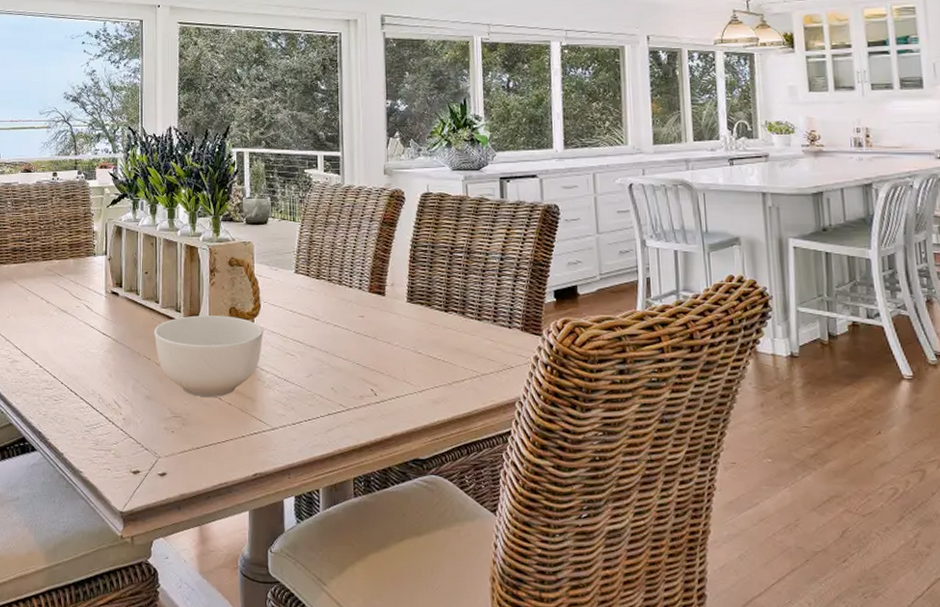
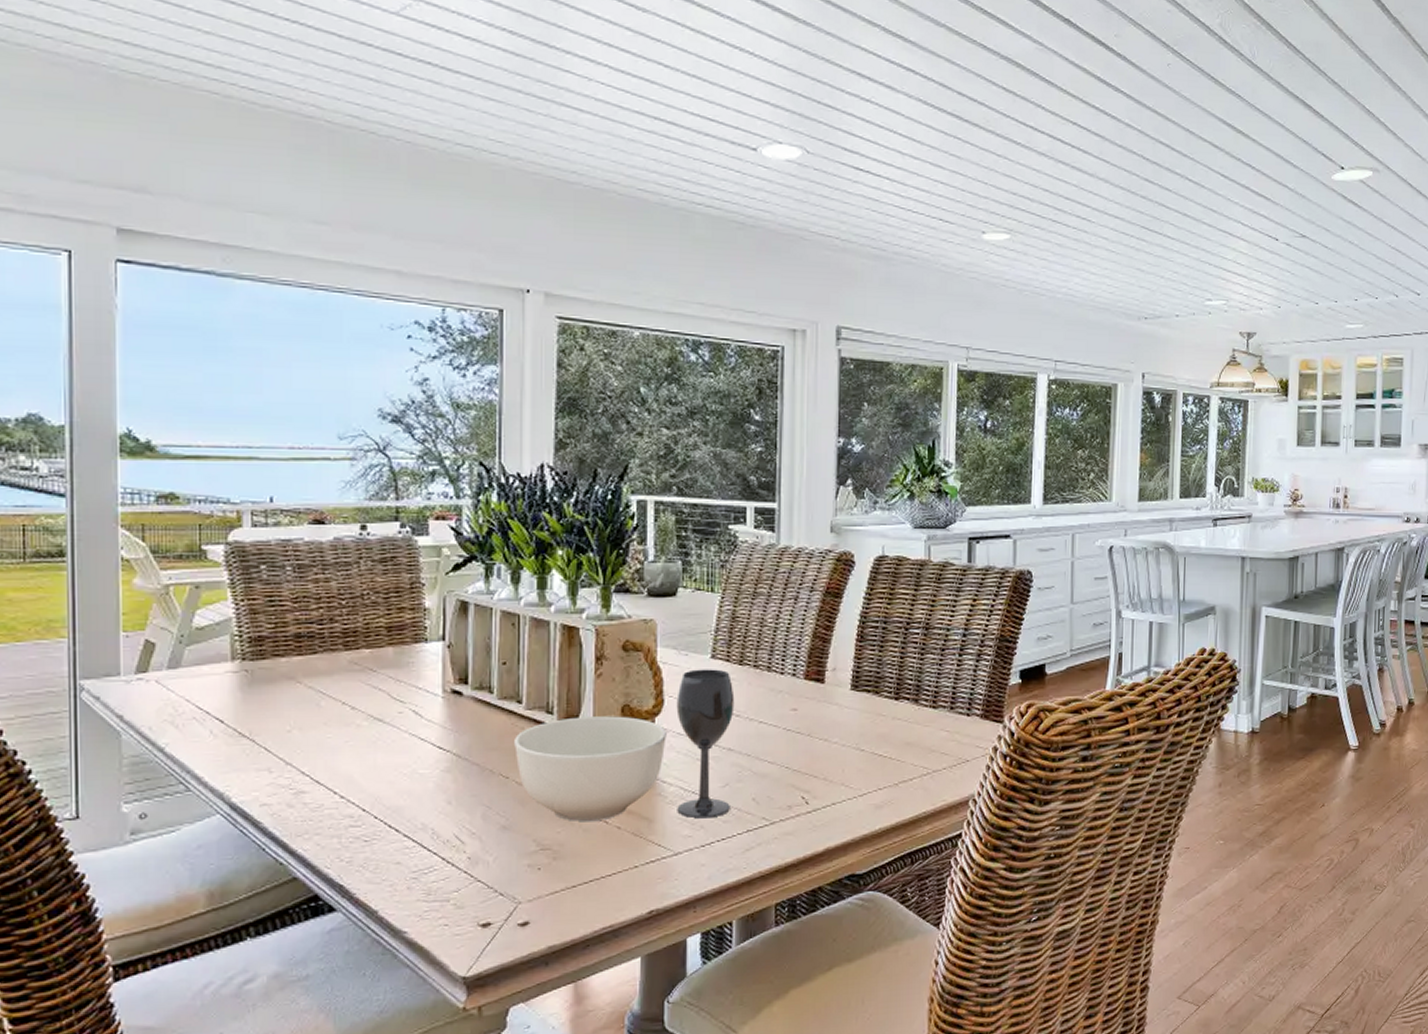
wine glass: none [270,281,314,402] -> present [676,669,735,819]

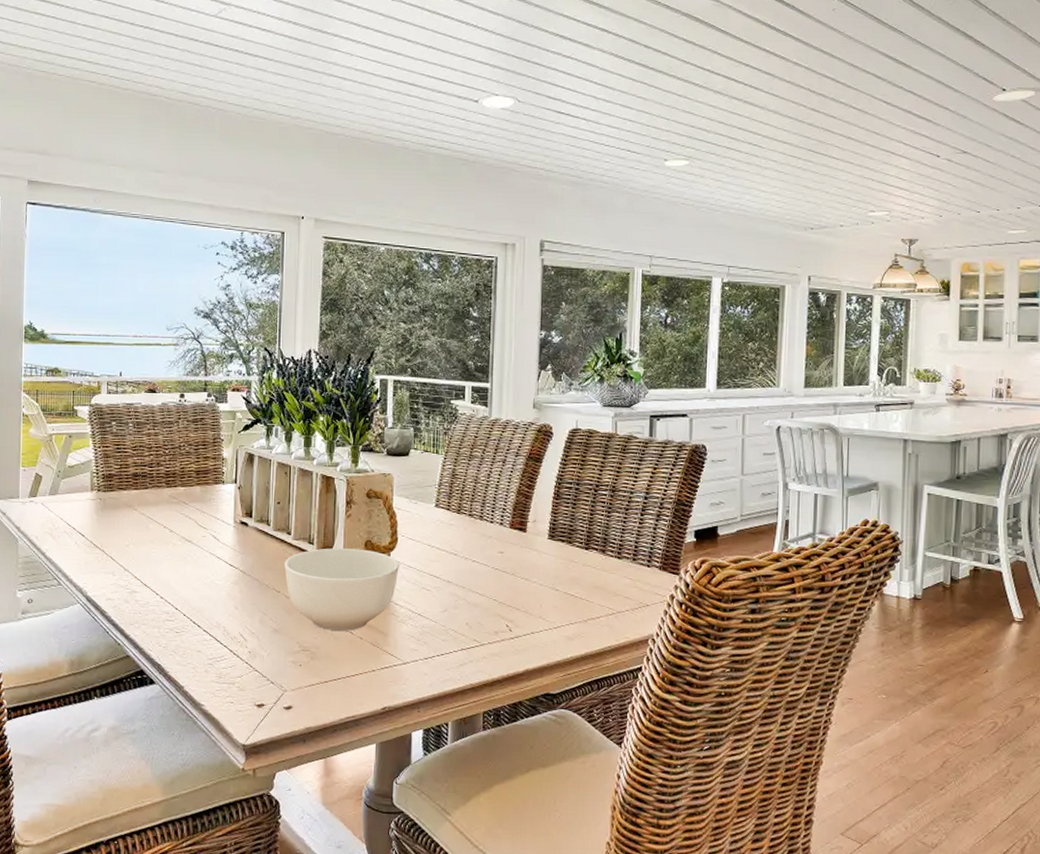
wine glass: present [676,669,735,819] -> none [406,515,453,636]

